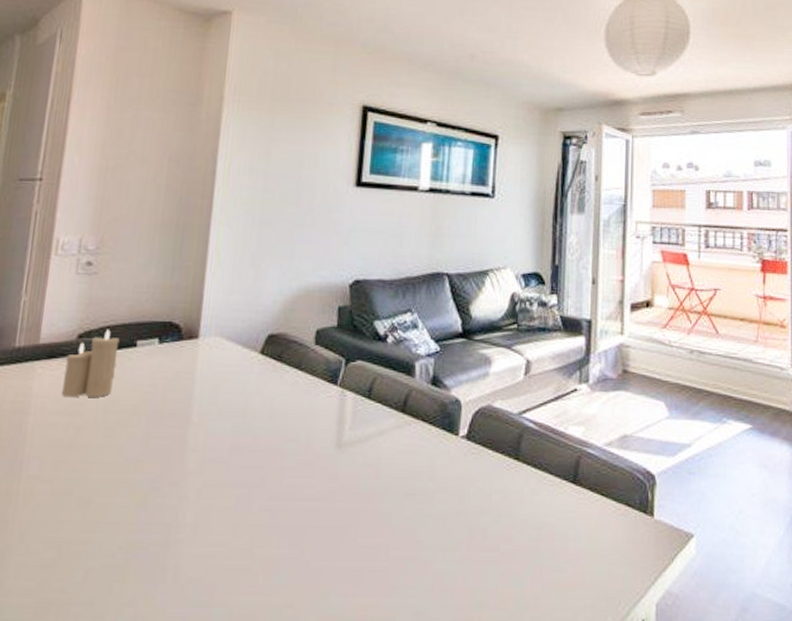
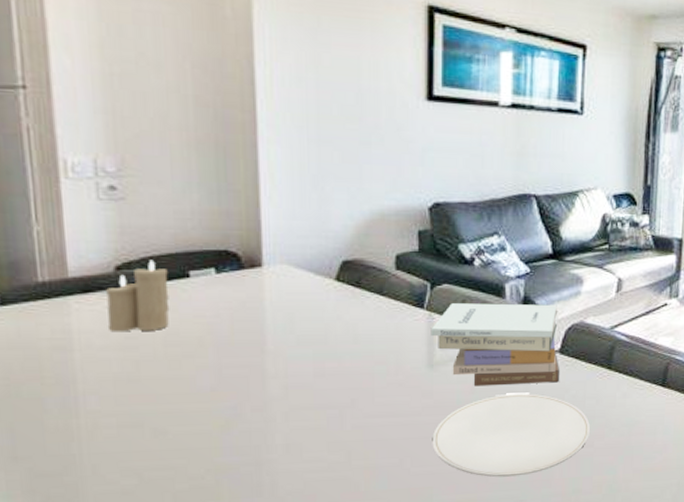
plate: none [333,482,497,581] -> present [432,393,591,477]
books: none [341,381,467,472] -> present [430,303,561,387]

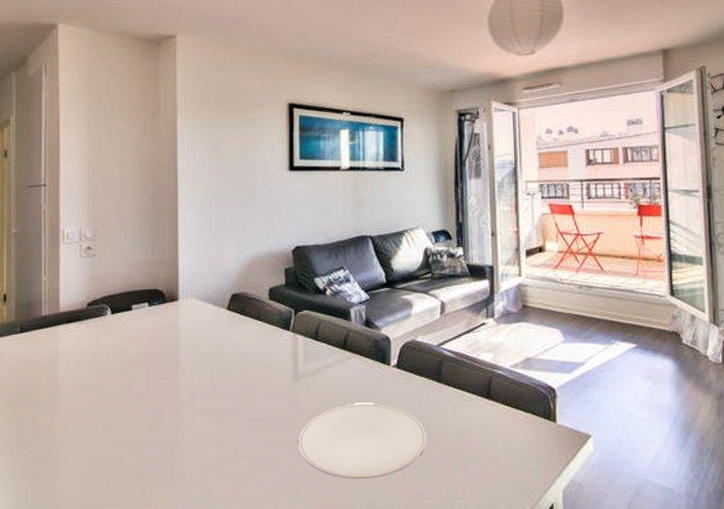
candle: present [106,260,170,332] -> none [81,298,119,352]
books: present [430,303,561,387] -> none [295,325,398,396]

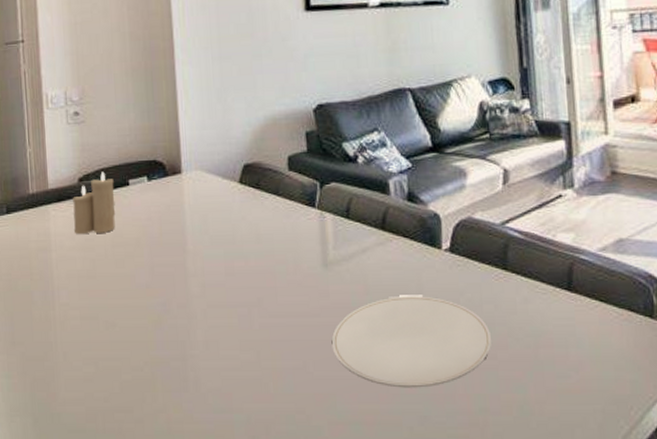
candle: none [81,298,119,352] -> present [73,171,116,235]

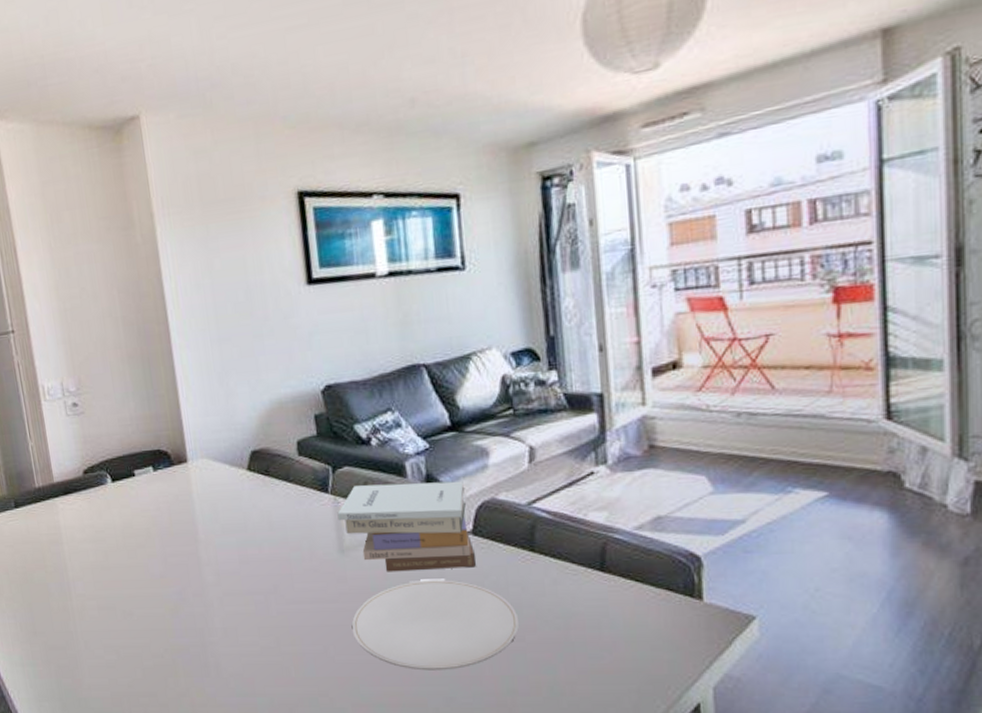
candle: present [73,171,116,235] -> none [79,463,125,527]
books: none [323,200,453,287] -> present [337,481,477,572]

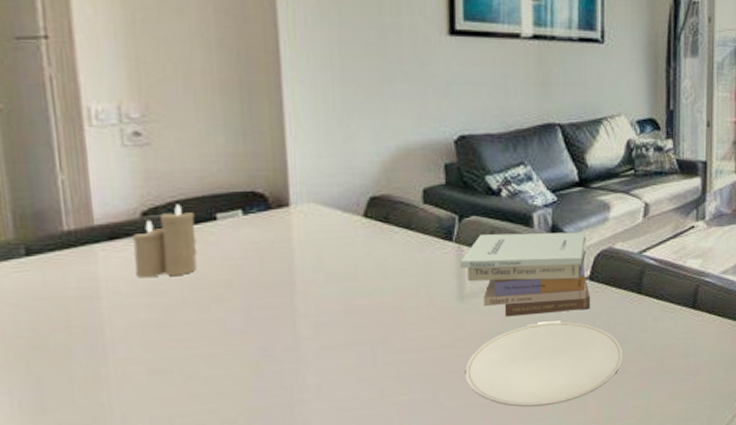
candle: none [79,463,125,527] -> present [133,204,198,278]

